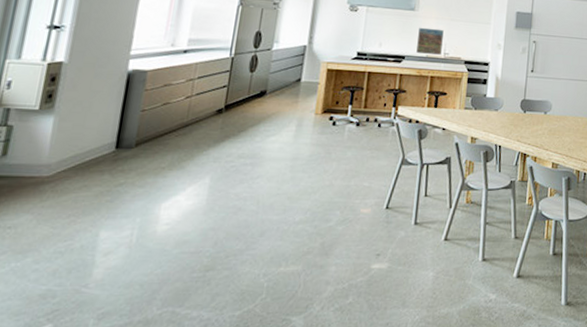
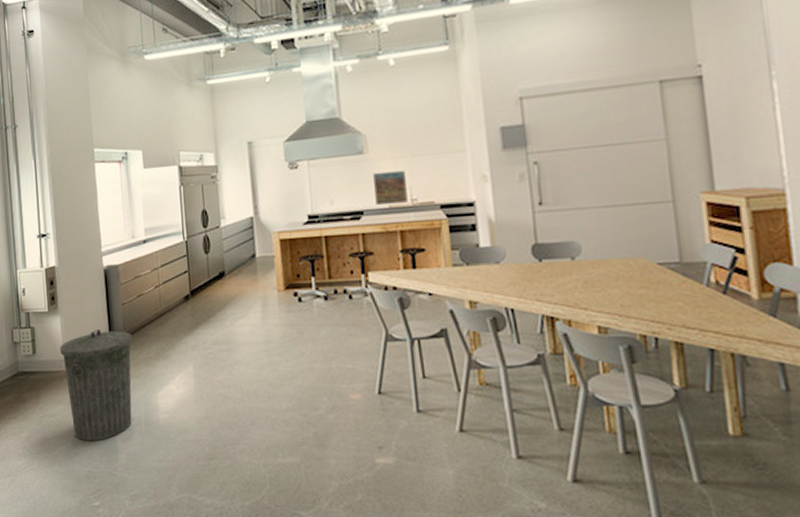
trash can: none [37,133,145,256] -> present [60,329,132,441]

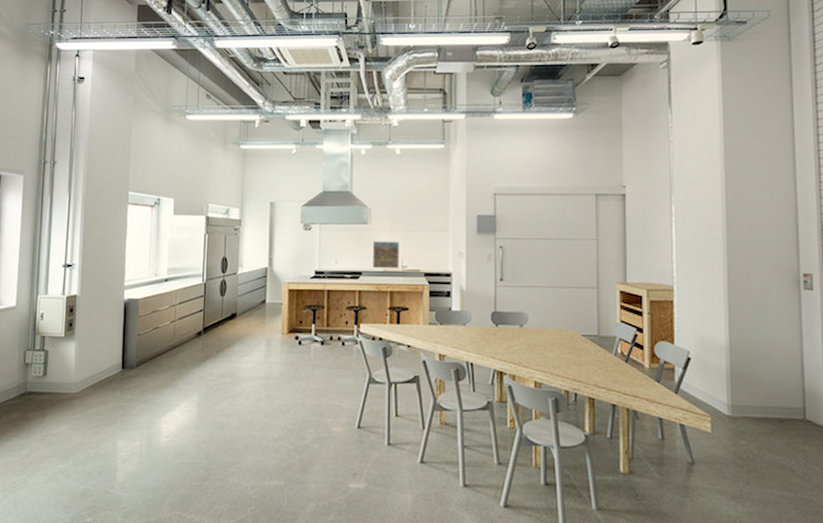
trash can: present [60,329,132,441] -> none [71,356,143,461]

